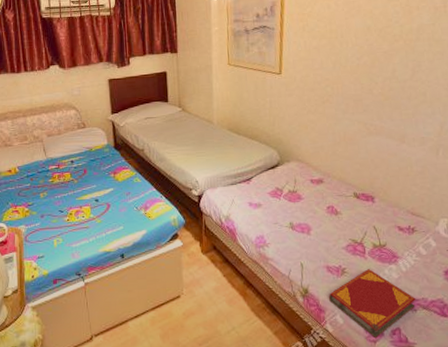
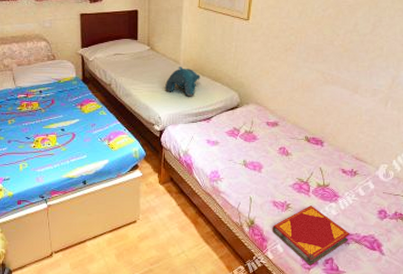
teddy bear: none [199,126,236,158] -> present [164,66,200,97]

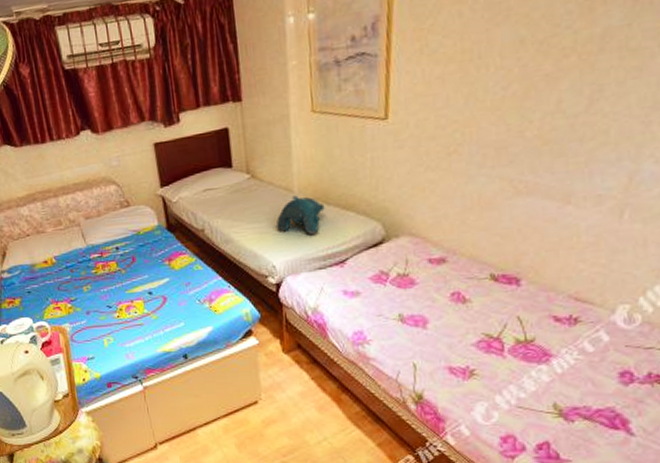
hardback book: present [273,206,350,266] -> none [451,370,574,454]

